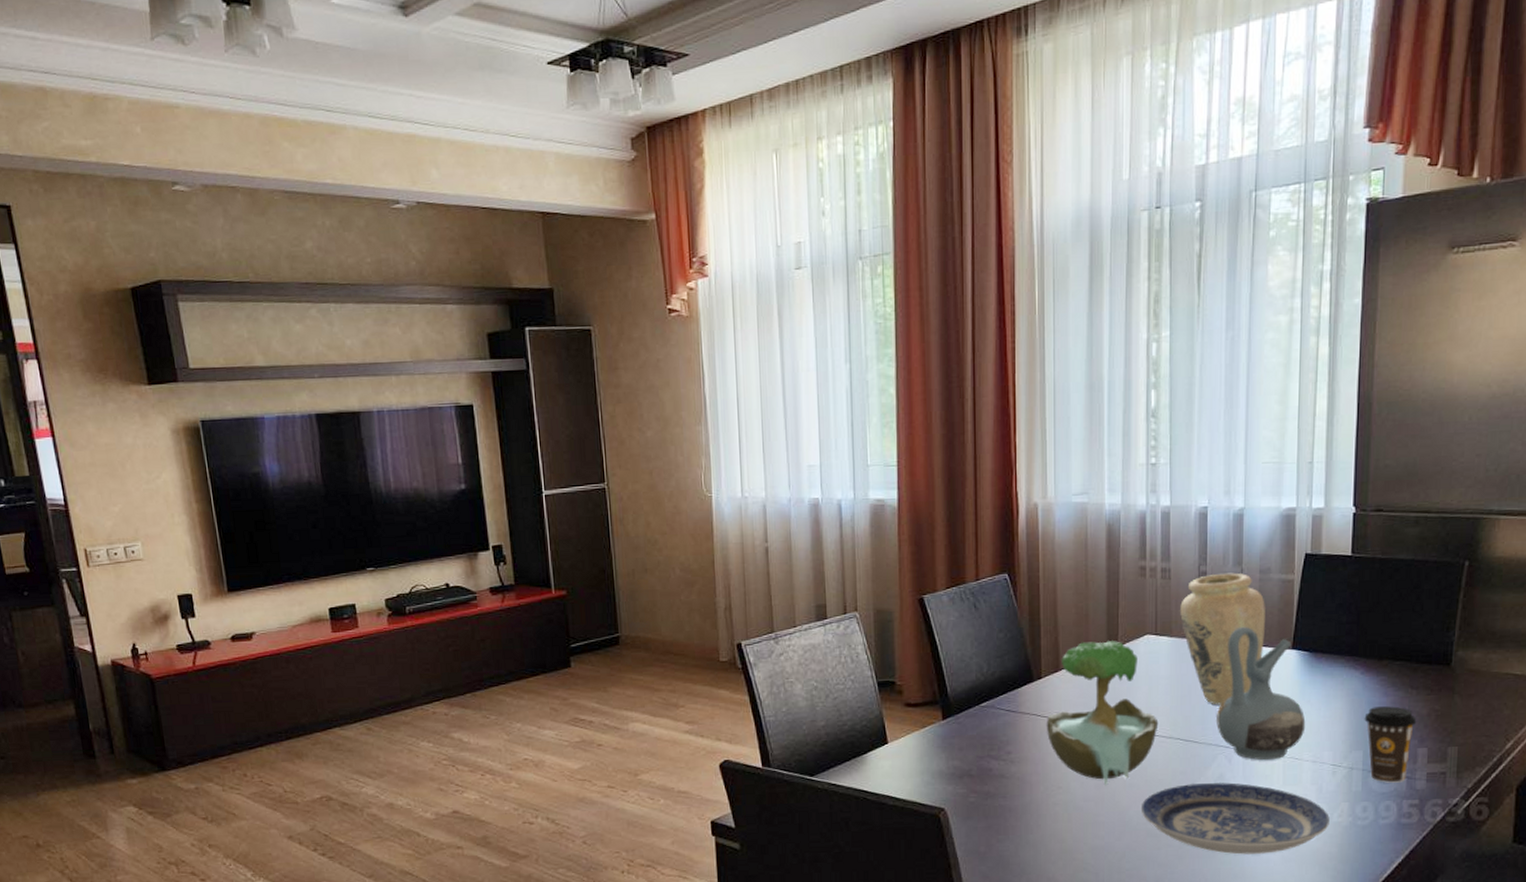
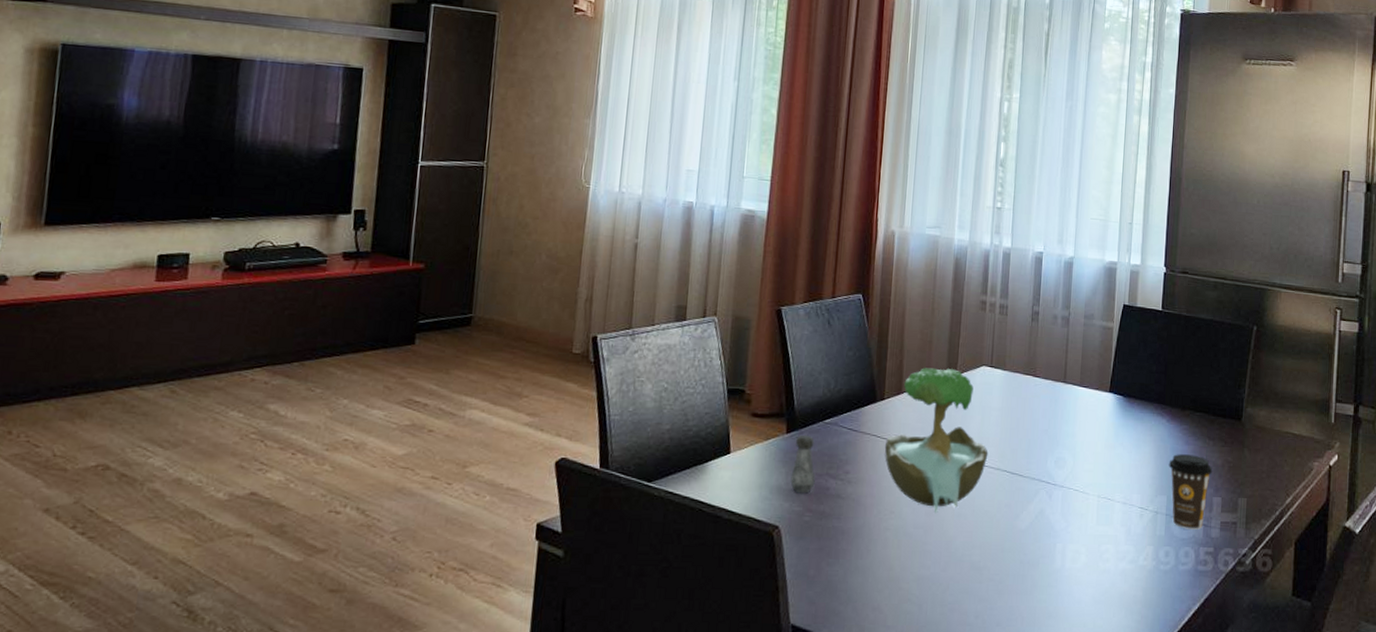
salt shaker: none [951,719,977,776] -> present [790,434,815,494]
plate: present [1140,782,1330,855] -> none [966,517,1136,594]
vase: present [1180,573,1265,705] -> none [1014,315,1088,441]
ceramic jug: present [1217,626,1306,761] -> none [1040,366,1119,499]

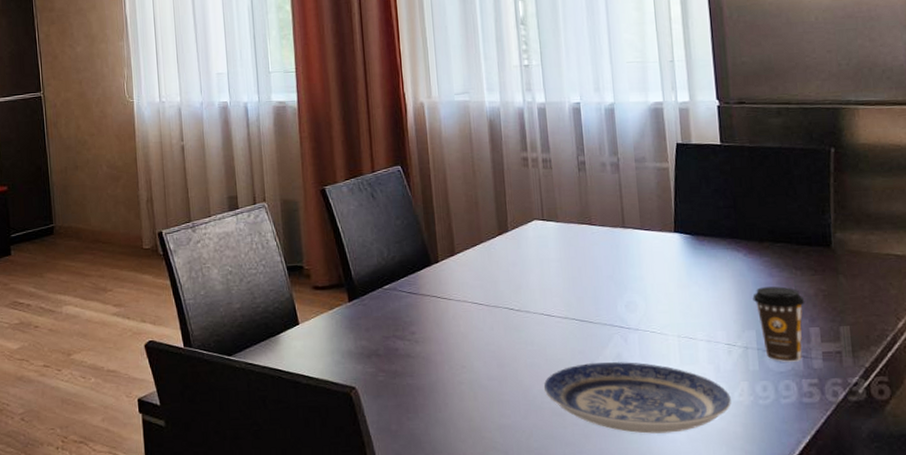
salt shaker: present [790,434,815,494] -> none [359,301,383,356]
flower: present [884,368,989,514] -> none [446,226,553,365]
plate: none [966,517,1136,594] -> present [543,362,731,434]

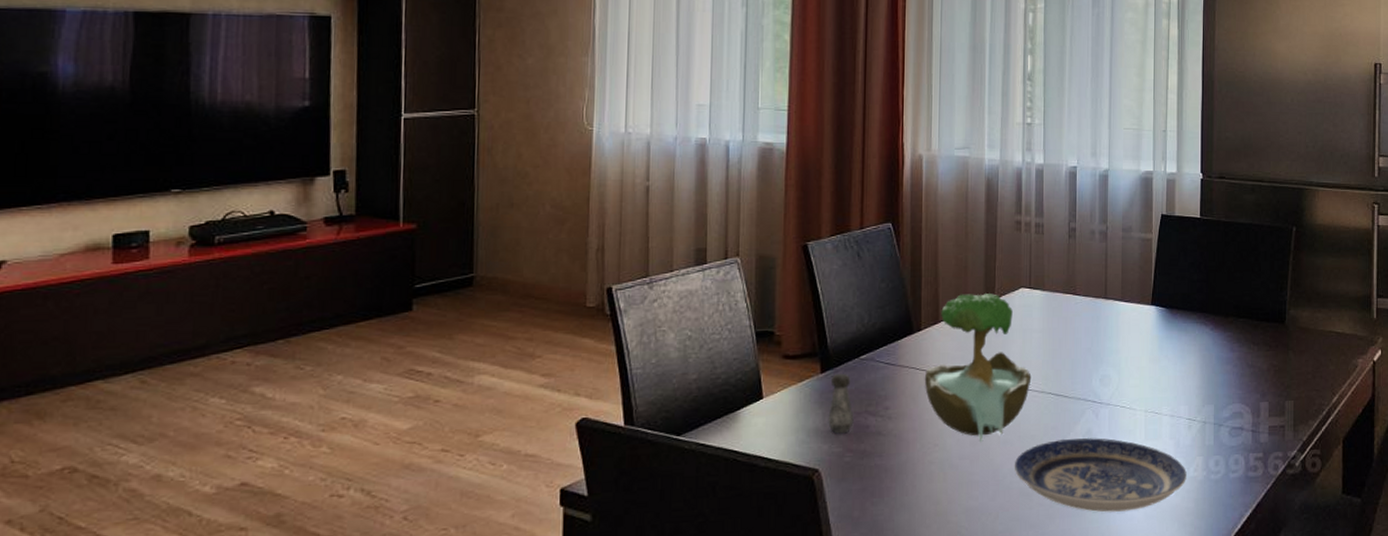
salt shaker: none [359,301,383,356] -> present [828,373,854,434]
flower: none [446,226,553,365] -> present [924,293,1032,443]
coffee cup: present [752,286,805,362] -> none [1214,361,1259,437]

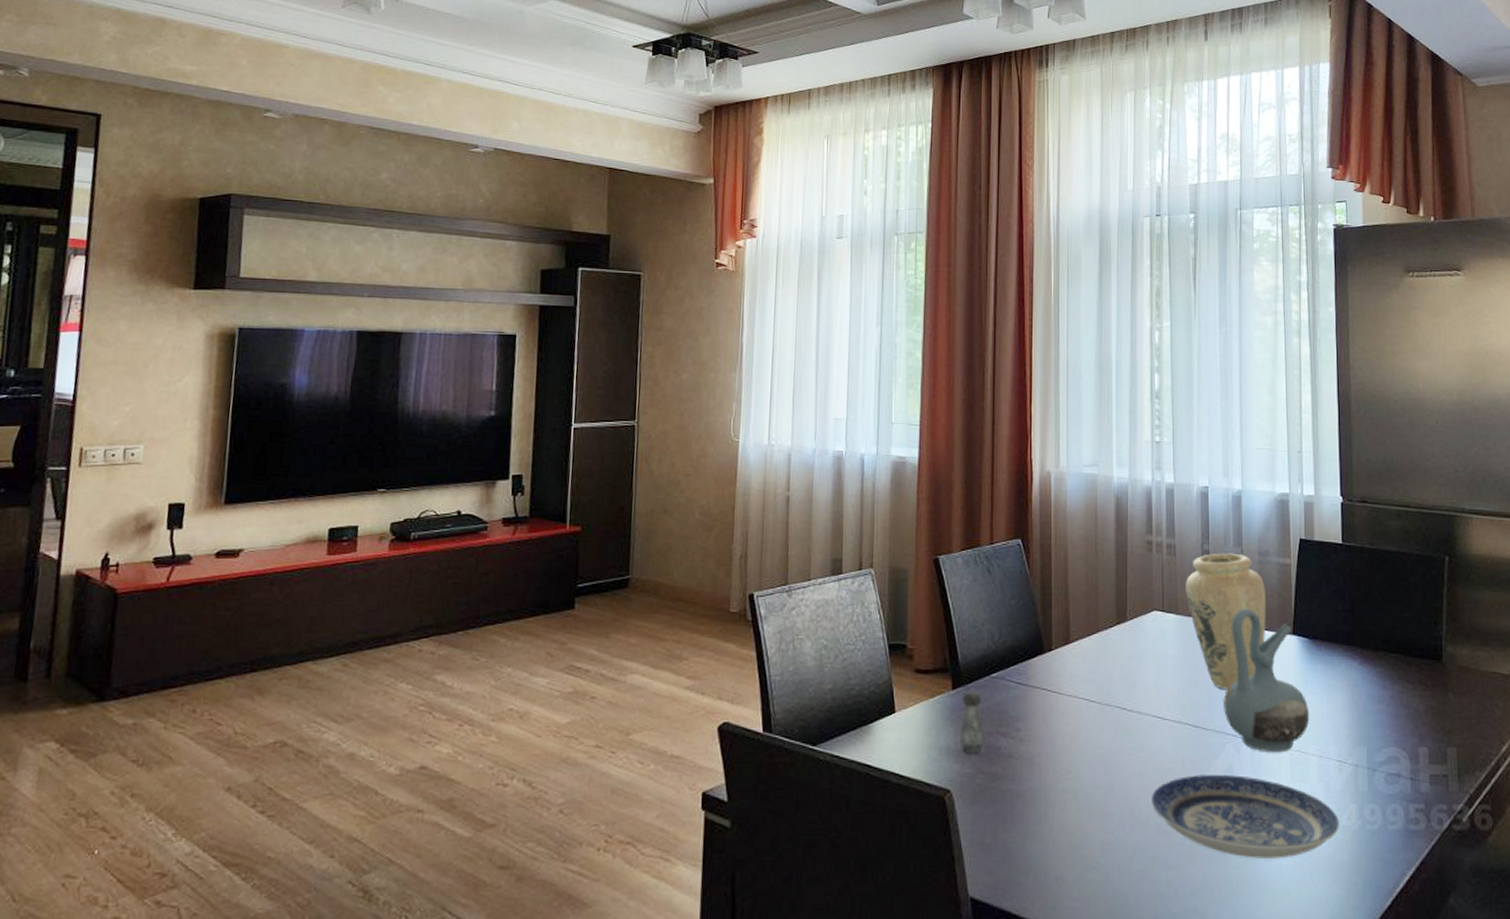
flower: present [924,293,1032,443] -> none [1056,615,1167,773]
vase: none [1052,230,1128,359] -> present [1185,553,1266,690]
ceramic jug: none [1085,282,1164,415] -> present [1223,608,1310,753]

